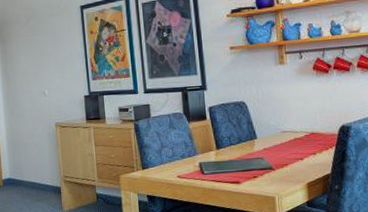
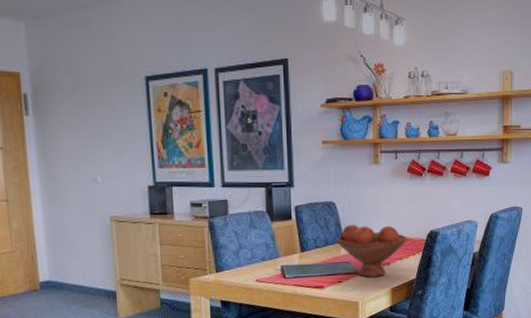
fruit bowl: none [249,121,319,173] -> present [336,224,407,277]

